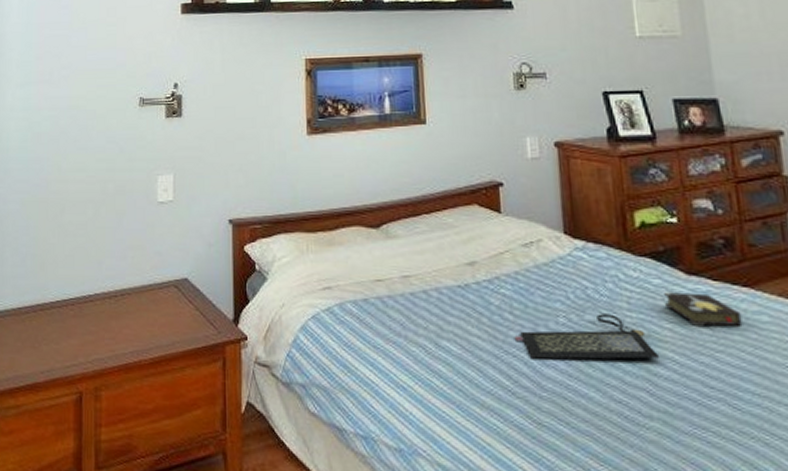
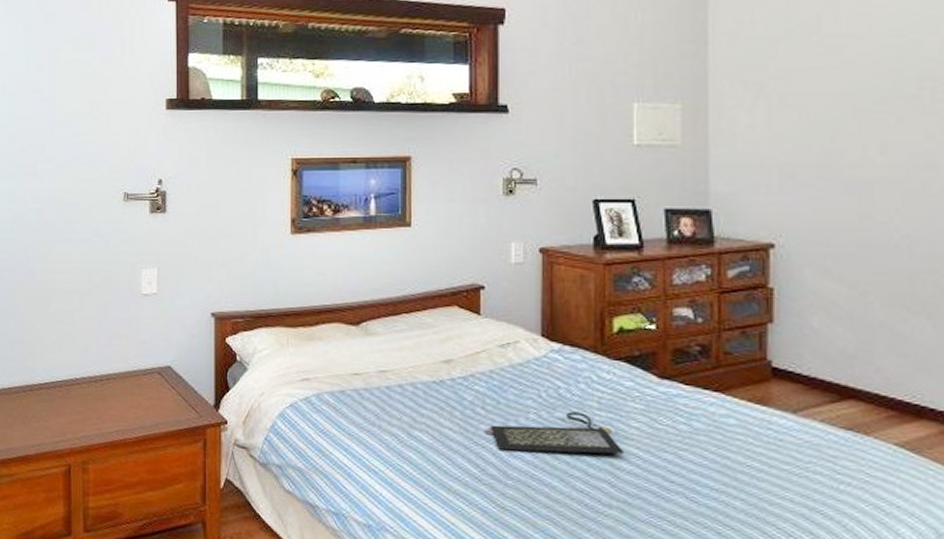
hardback book: present [664,292,743,326] -> none [634,394,709,428]

